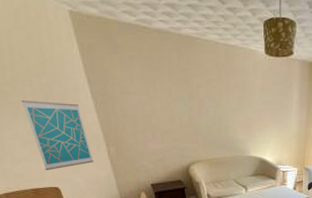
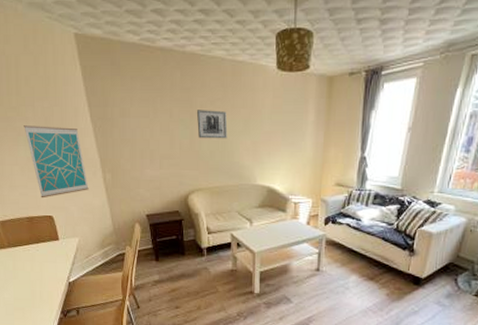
wall art: none [193,89,223,116] -> present [196,110,228,139]

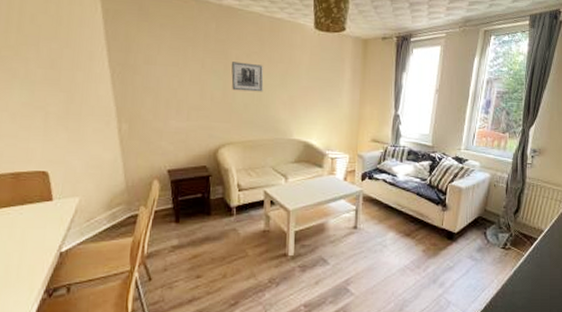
wall art: present [24,125,89,198] -> none [22,66,99,151]

